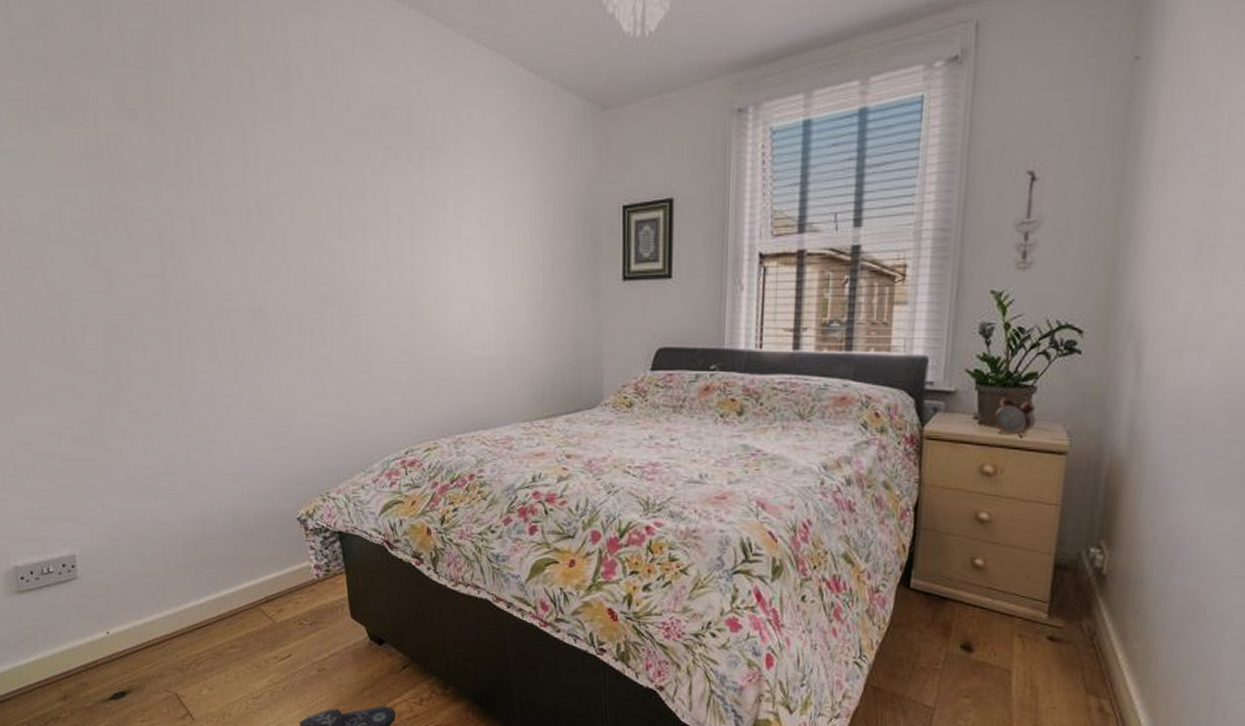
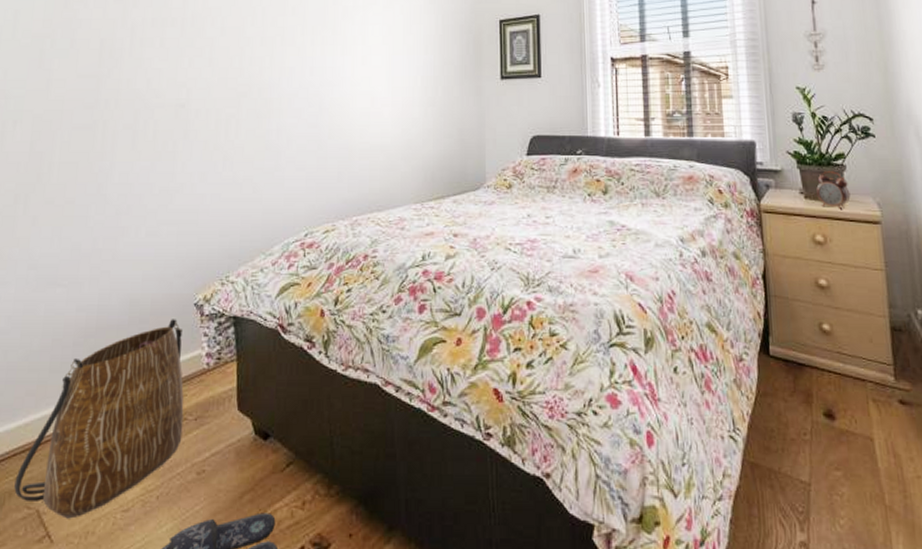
tote bag: none [151,532,300,702] -> present [14,319,184,519]

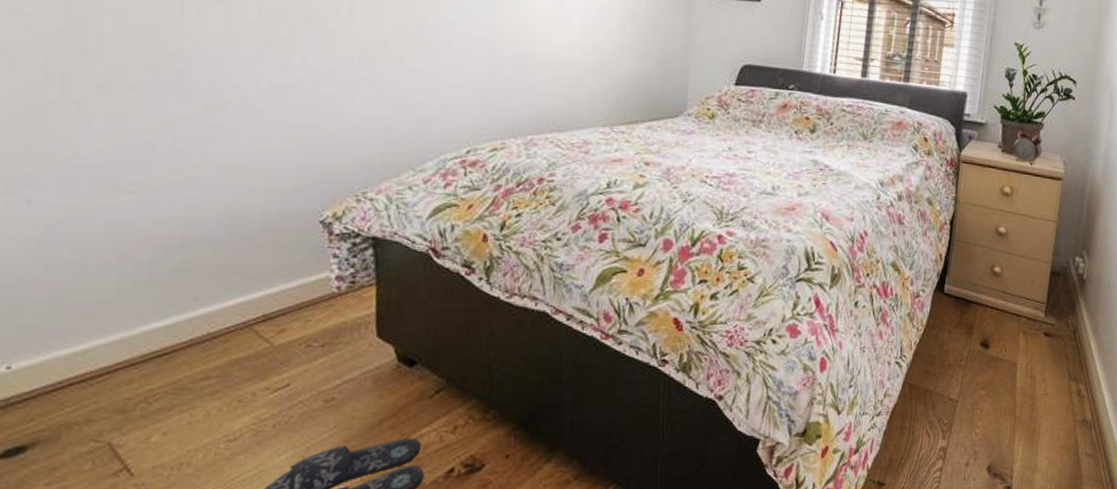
tote bag: present [14,319,184,519] -> none [73,237,307,451]

